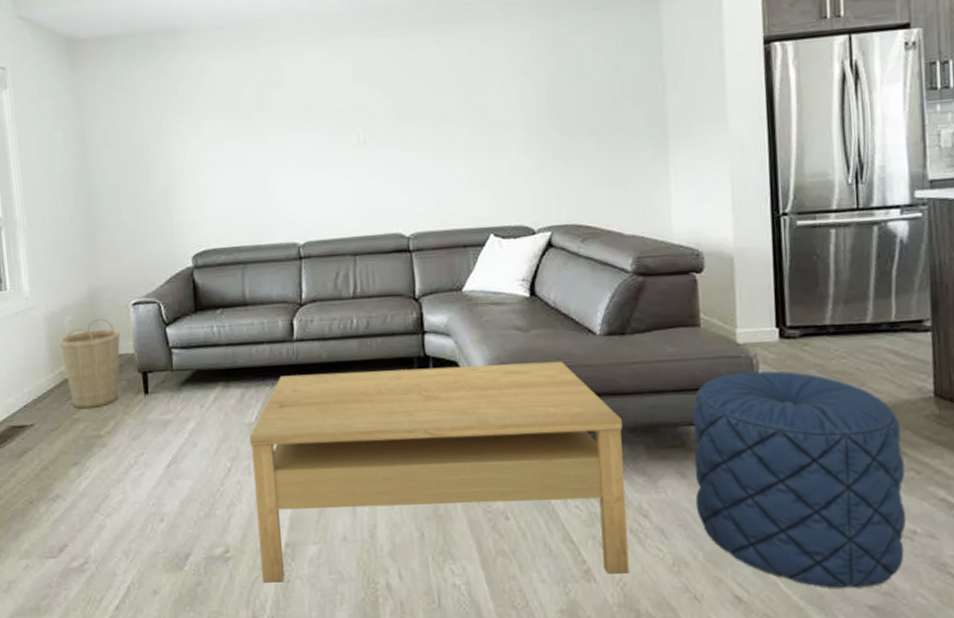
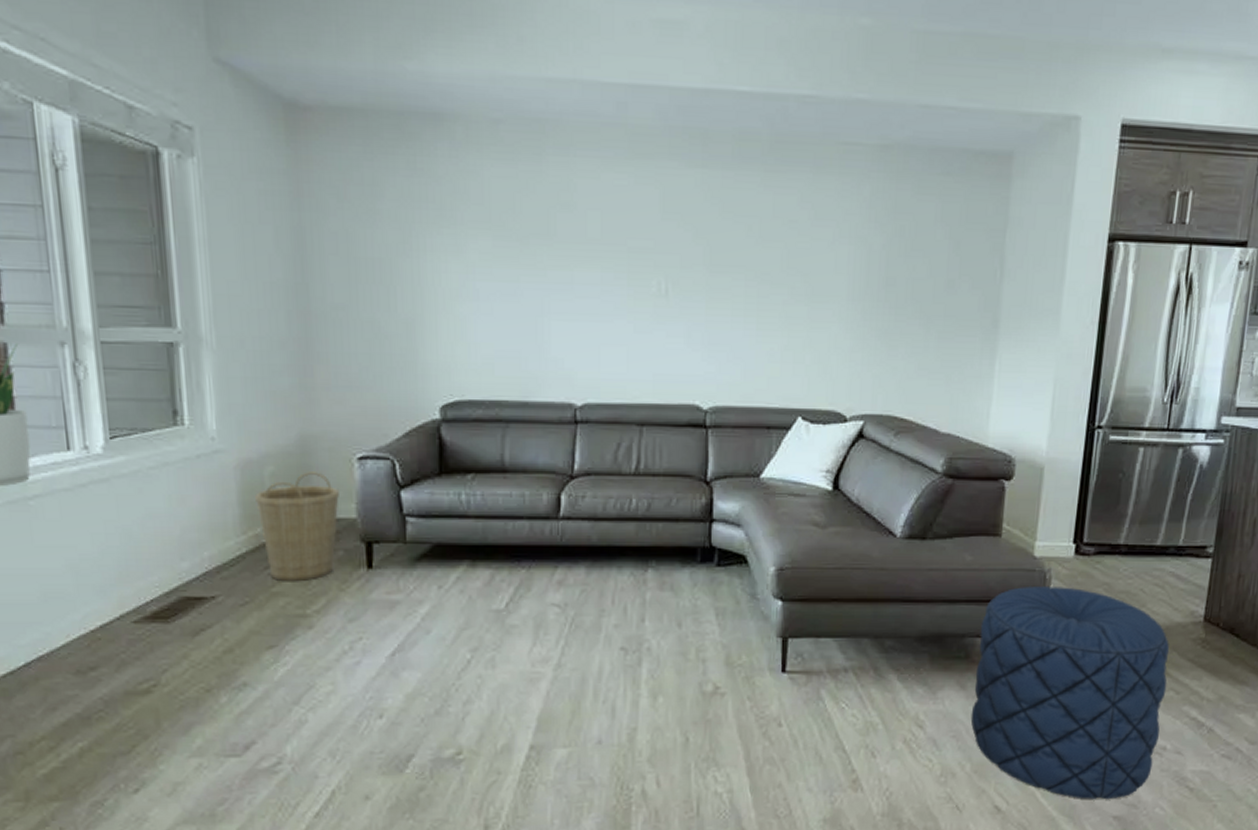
coffee table: present [249,361,630,583] -> none [497,558,910,789]

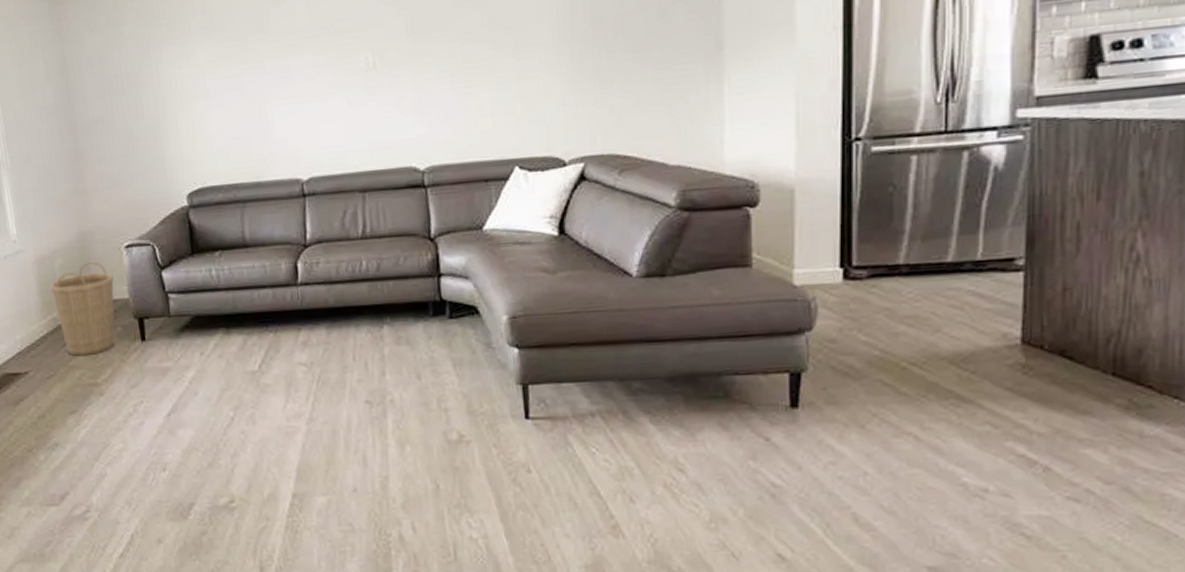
pouf: present [970,585,1170,799] -> none [738,315,981,548]

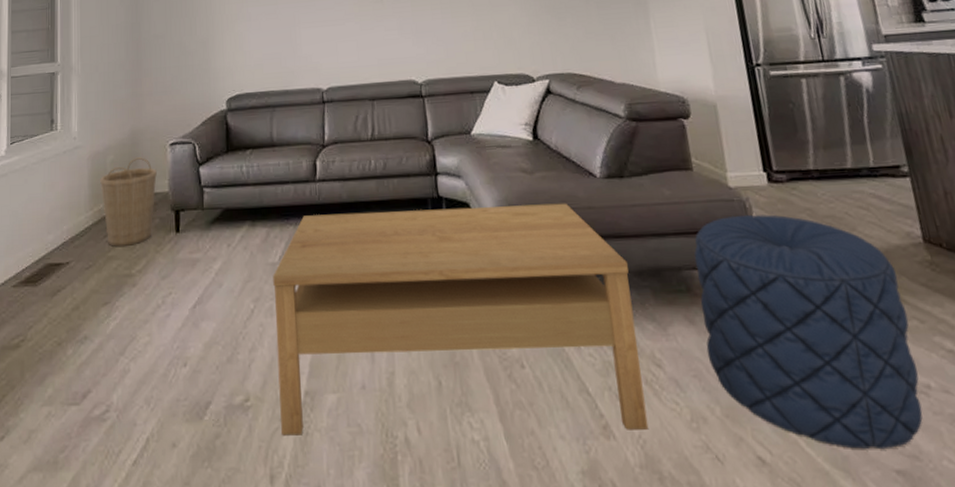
coffee table: none [253,305,662,533] -> present [273,203,649,436]
pouf: none [738,315,981,548] -> present [694,214,923,449]

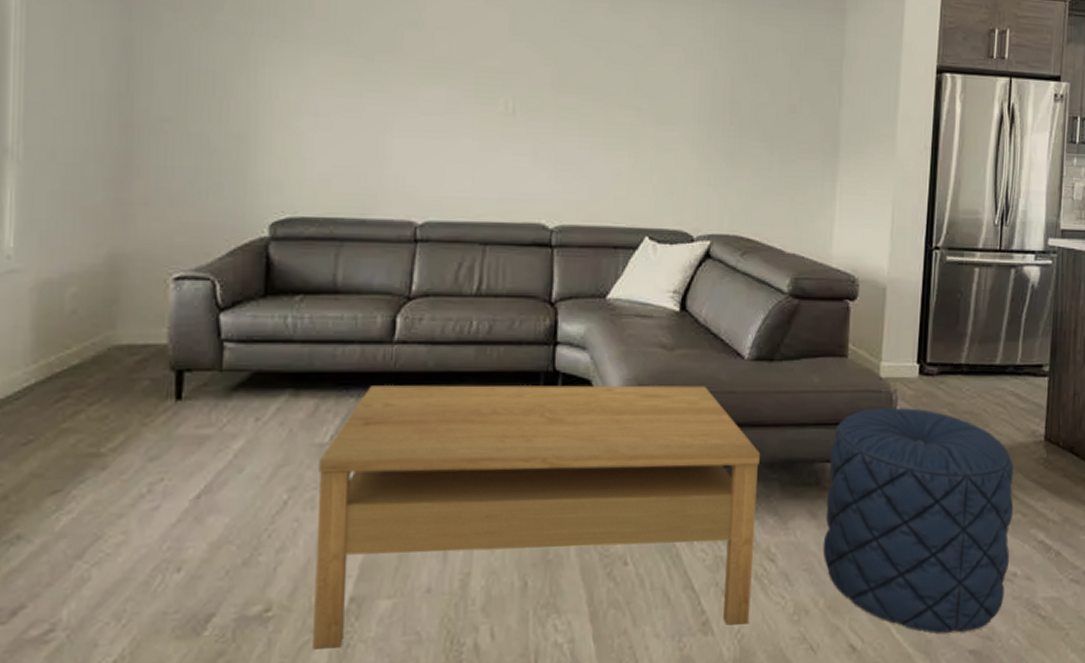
basket: present [100,157,157,247] -> none [52,293,150,417]

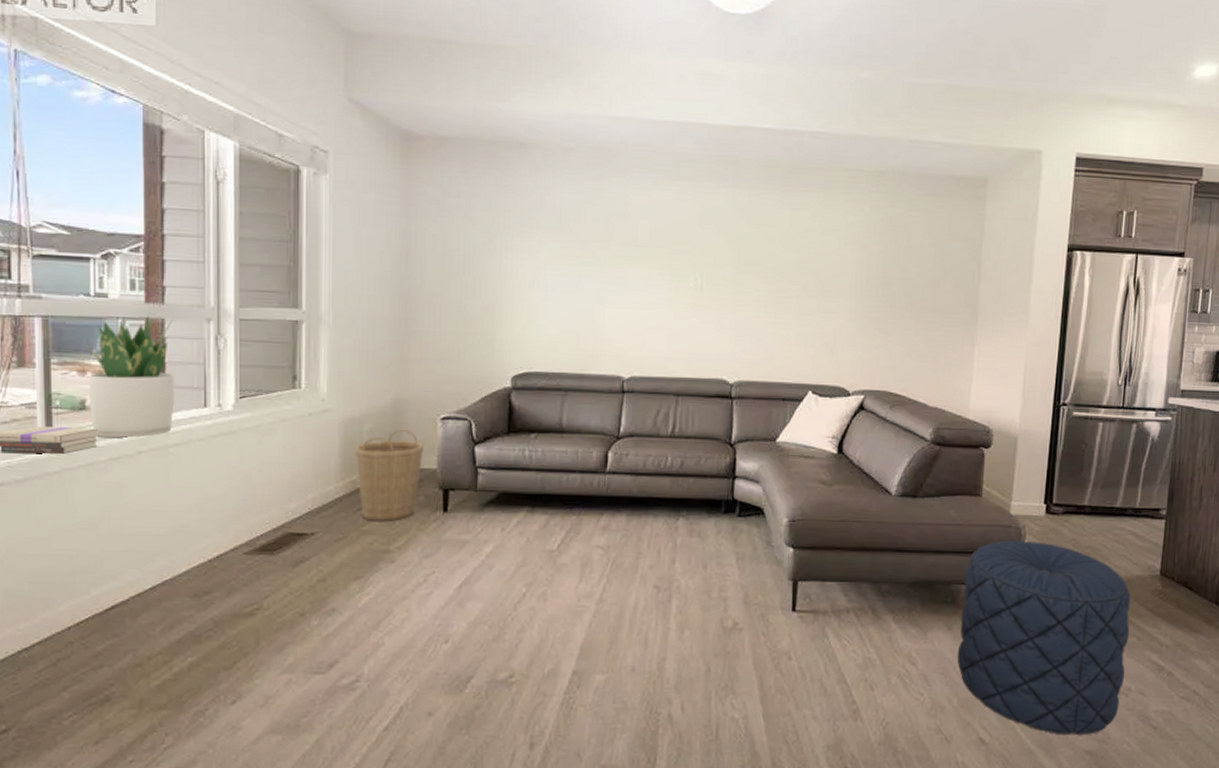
basket: none [52,293,150,417] -> present [354,429,424,522]
coffee table: present [313,385,760,650] -> none [545,506,904,714]

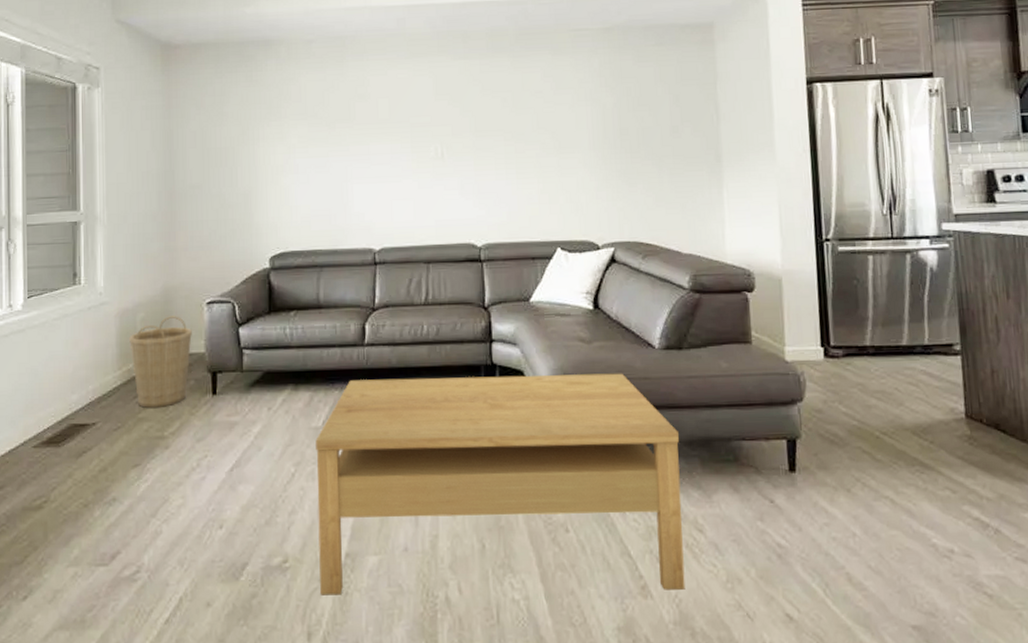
coffee table: none [545,506,904,714] -> present [315,373,686,596]
pouf: present [957,540,1131,734] -> none [745,388,944,607]

